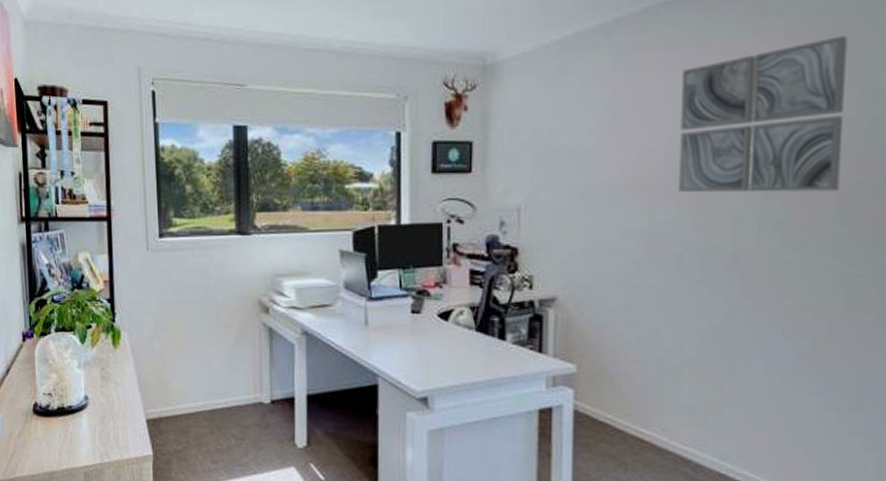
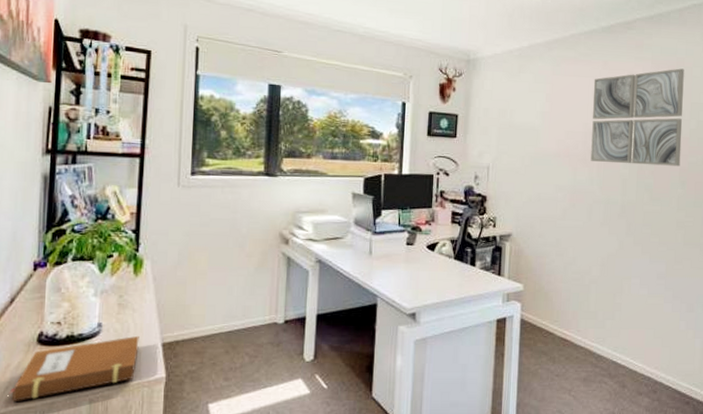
notebook: none [16,410,125,470] -> present [10,335,139,403]

